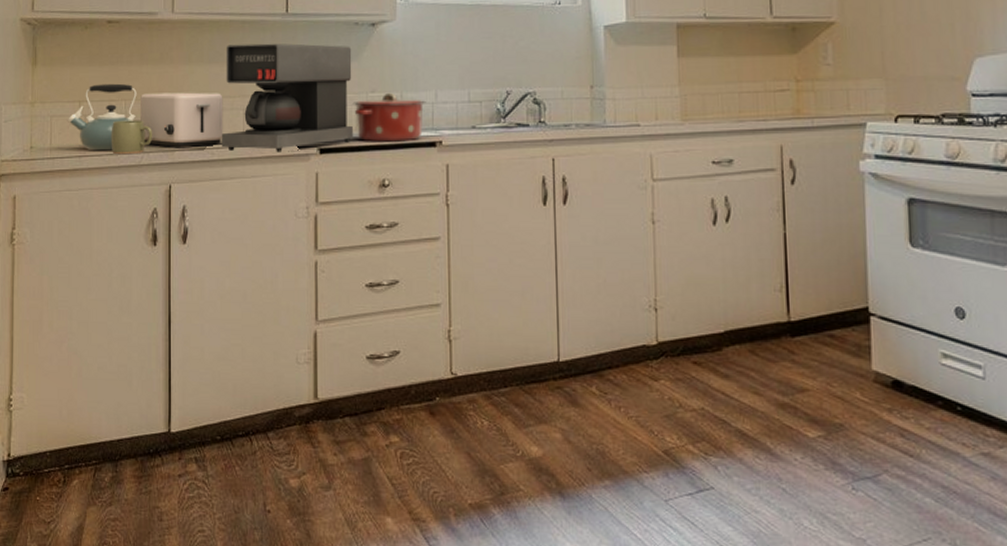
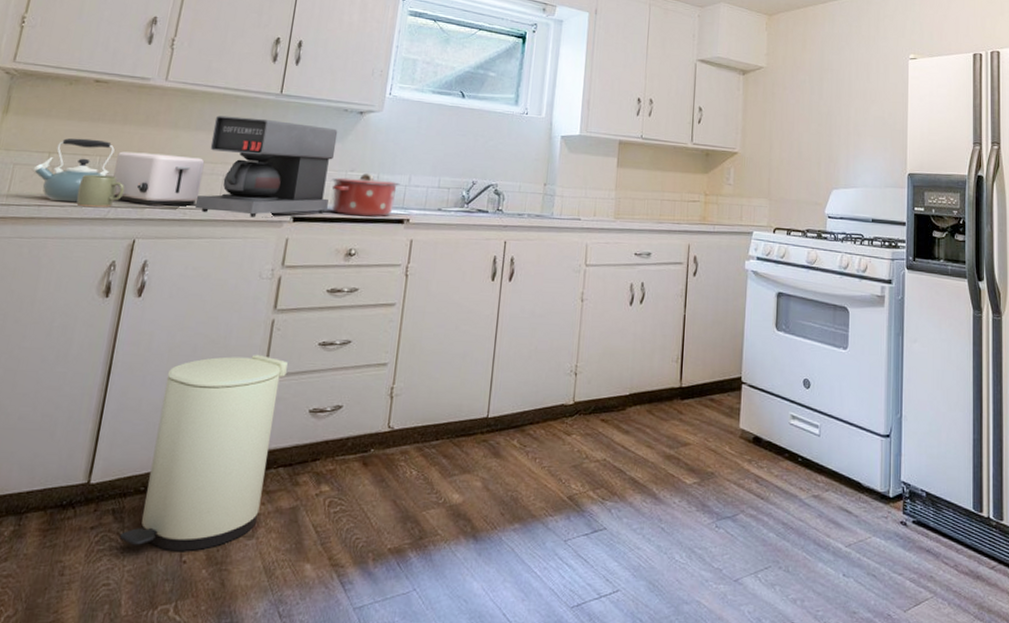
pedal bin: none [205,298,337,501] -> present [119,354,288,552]

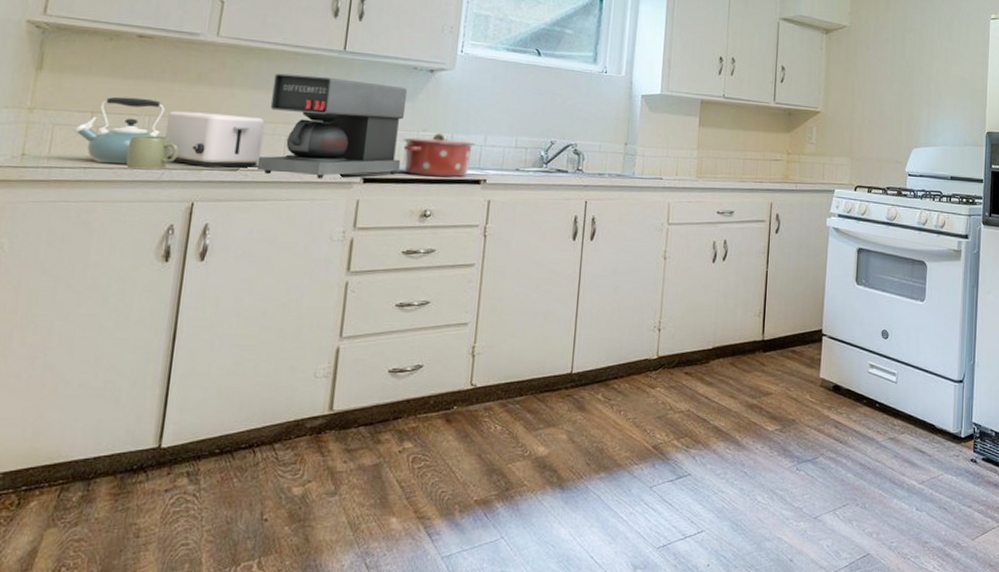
pedal bin: present [119,354,288,552] -> none [195,316,364,511]

